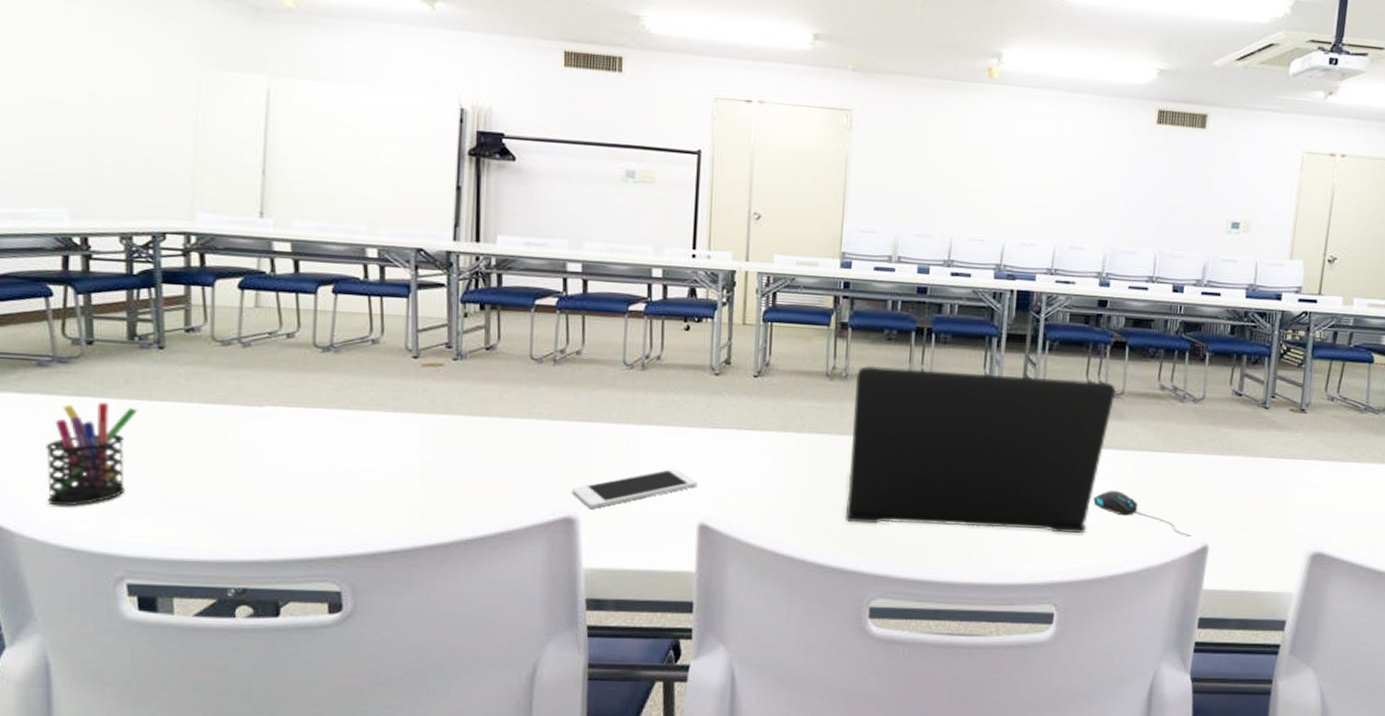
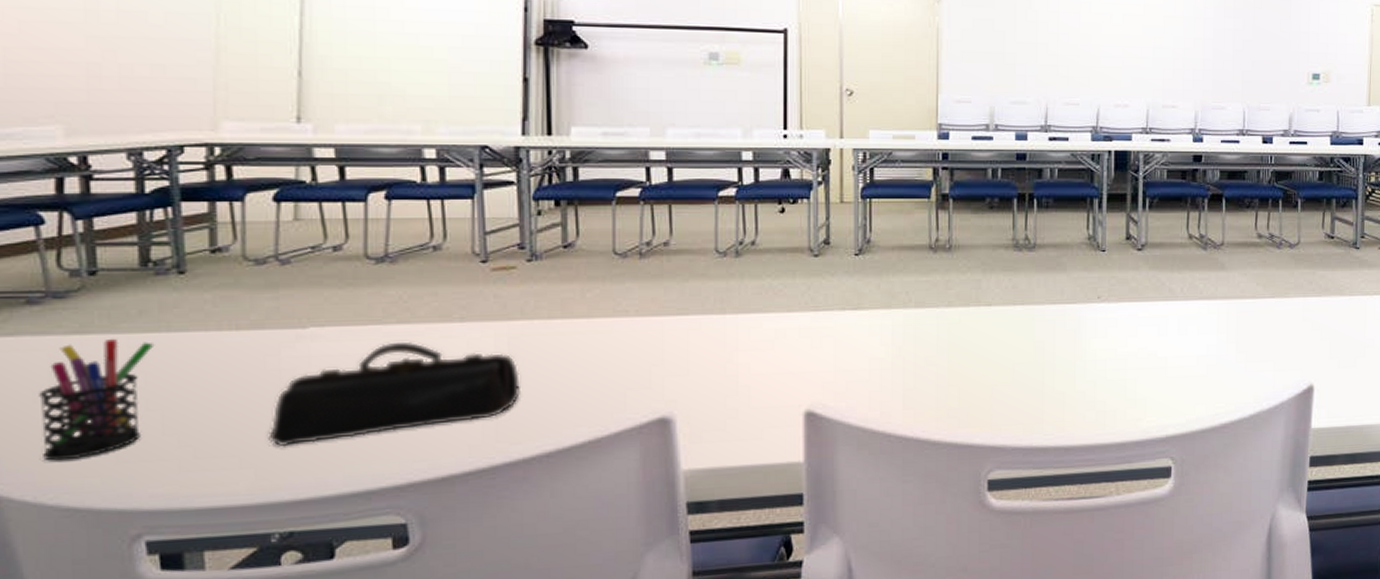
pencil case: none [228,426,443,512] -> present [268,341,520,447]
cell phone: present [572,468,698,509] -> none [666,356,802,406]
laptop: present [846,365,1116,533] -> none [958,234,1216,396]
mouse: present [1093,490,1192,538] -> none [1202,339,1297,379]

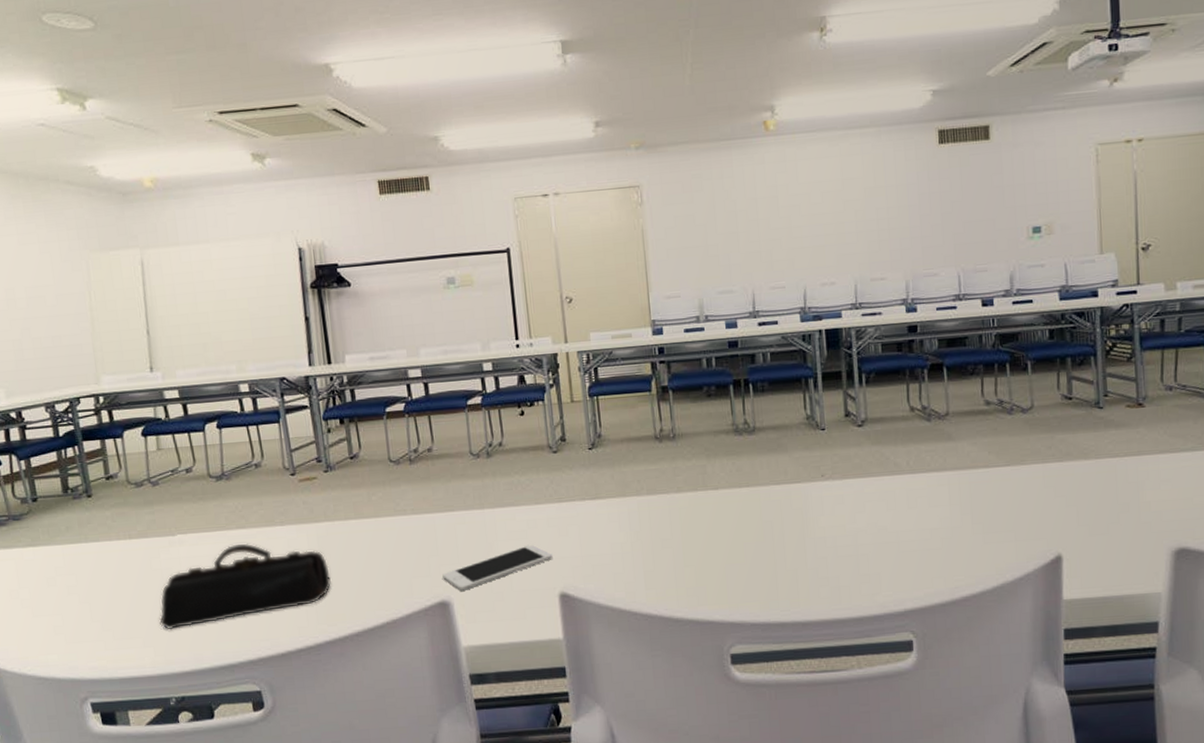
pen holder: present [39,338,155,461] -> none [13,548,79,642]
cell phone: none [666,356,802,406] -> present [442,544,553,591]

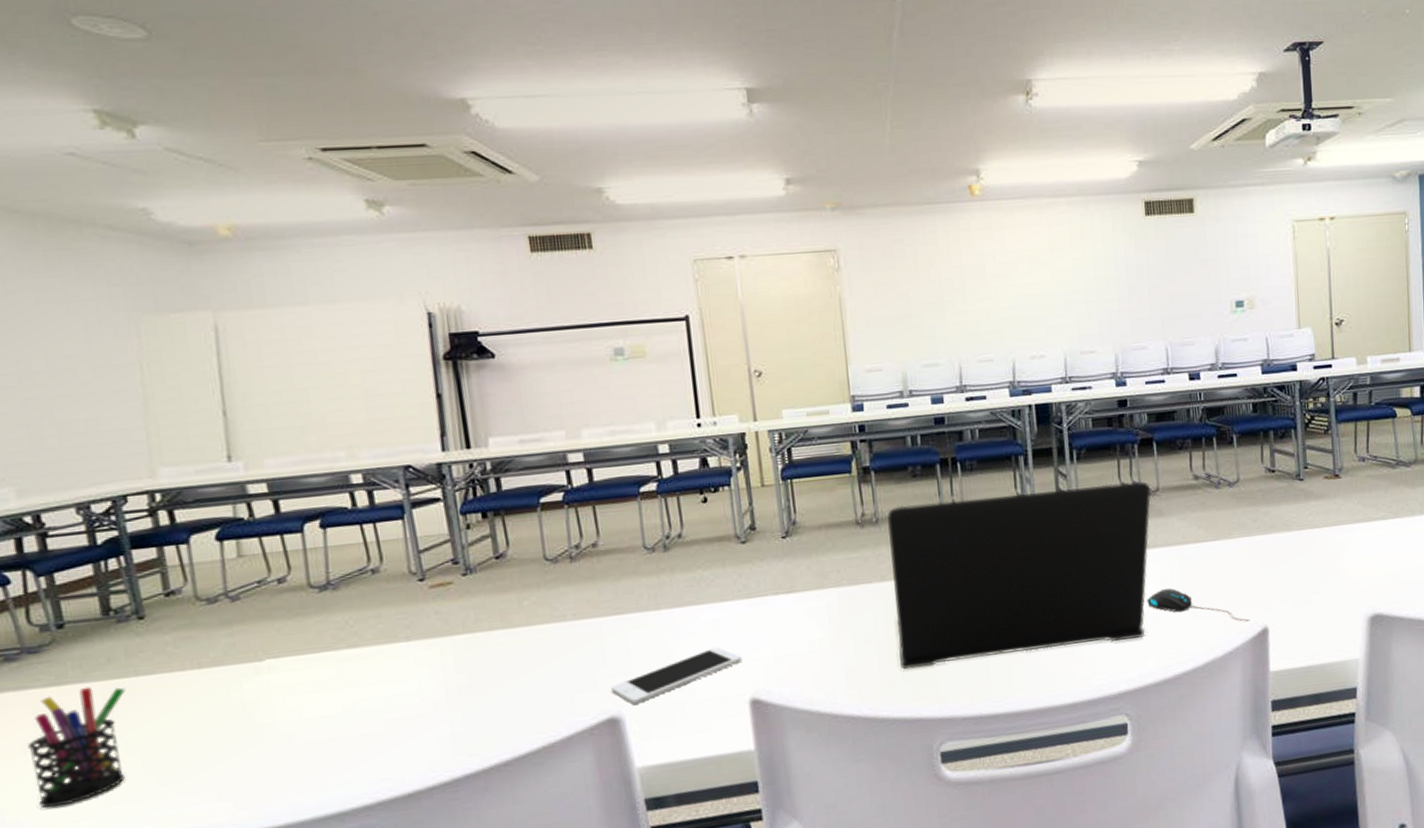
pen holder: none [13,548,79,642] -> present [27,686,126,809]
pencil case: present [159,543,331,630] -> none [241,664,472,777]
laptop: none [682,405,941,575] -> present [886,481,1152,670]
mouse: none [934,511,1043,549] -> present [1147,588,1250,622]

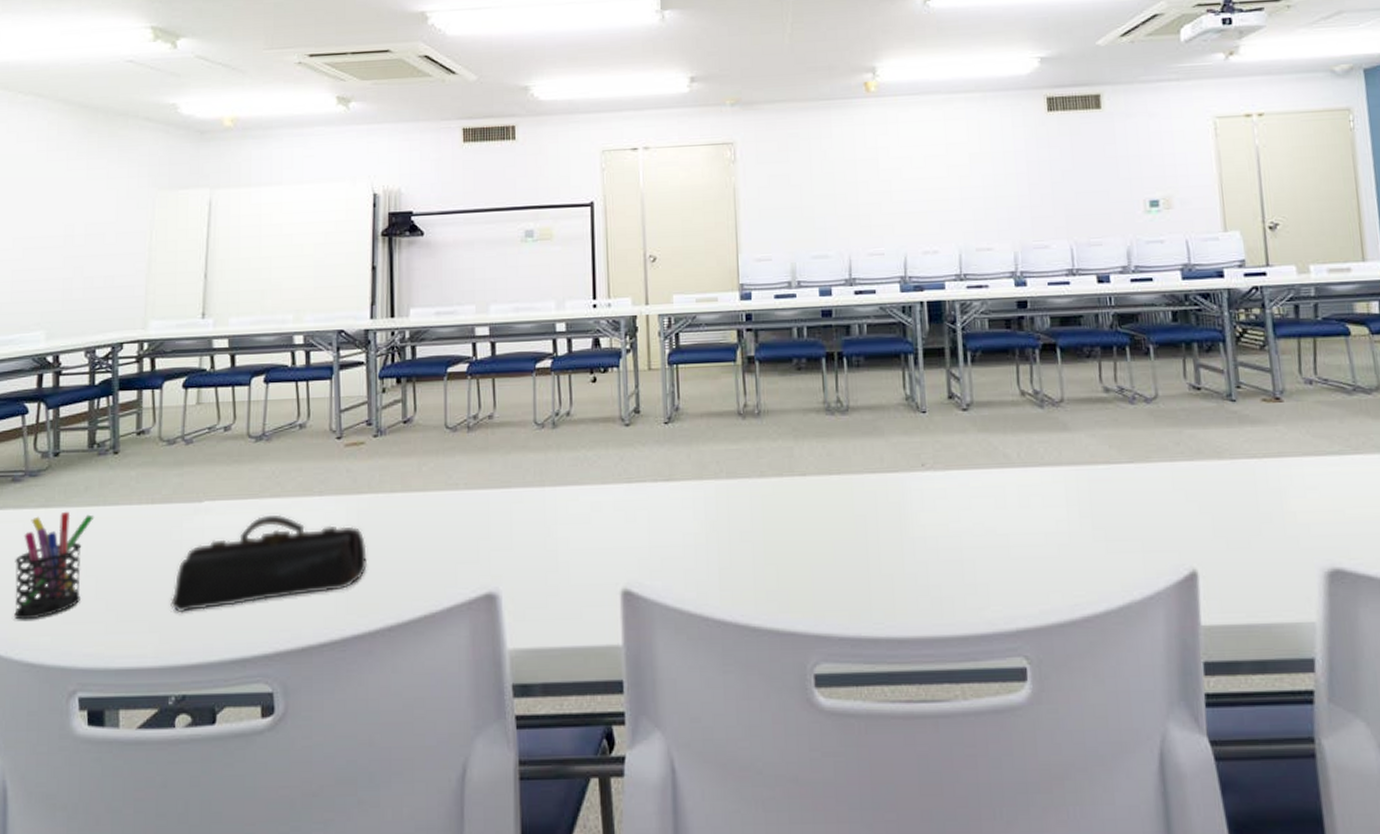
pencil case: none [241,664,472,777] -> present [170,514,367,613]
cell phone: present [611,646,742,705] -> none [492,530,617,582]
laptop: present [886,481,1152,670] -> none [768,390,1055,576]
mouse: present [1147,588,1250,622] -> none [1050,513,1175,563]

